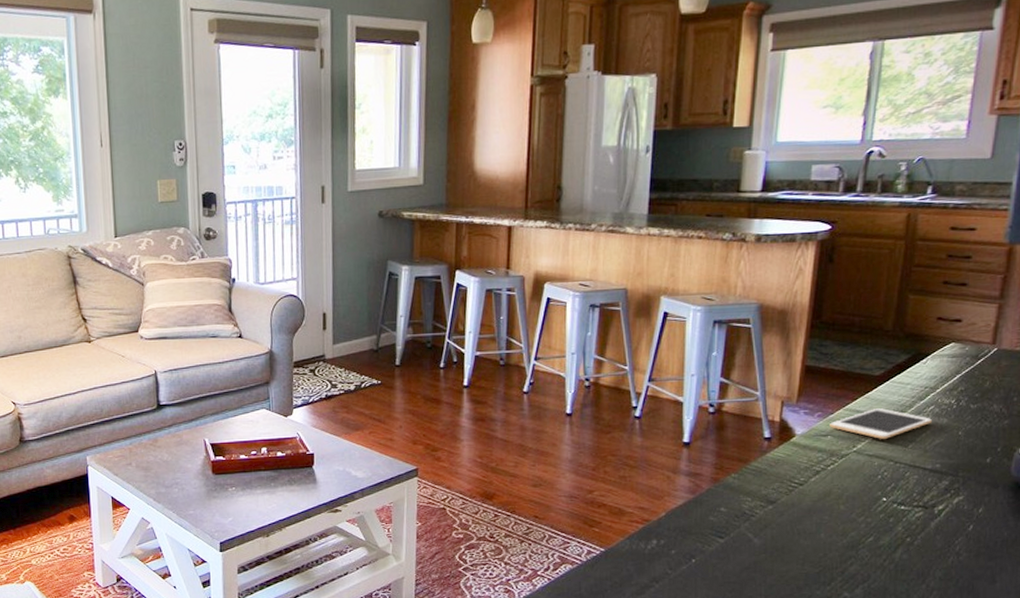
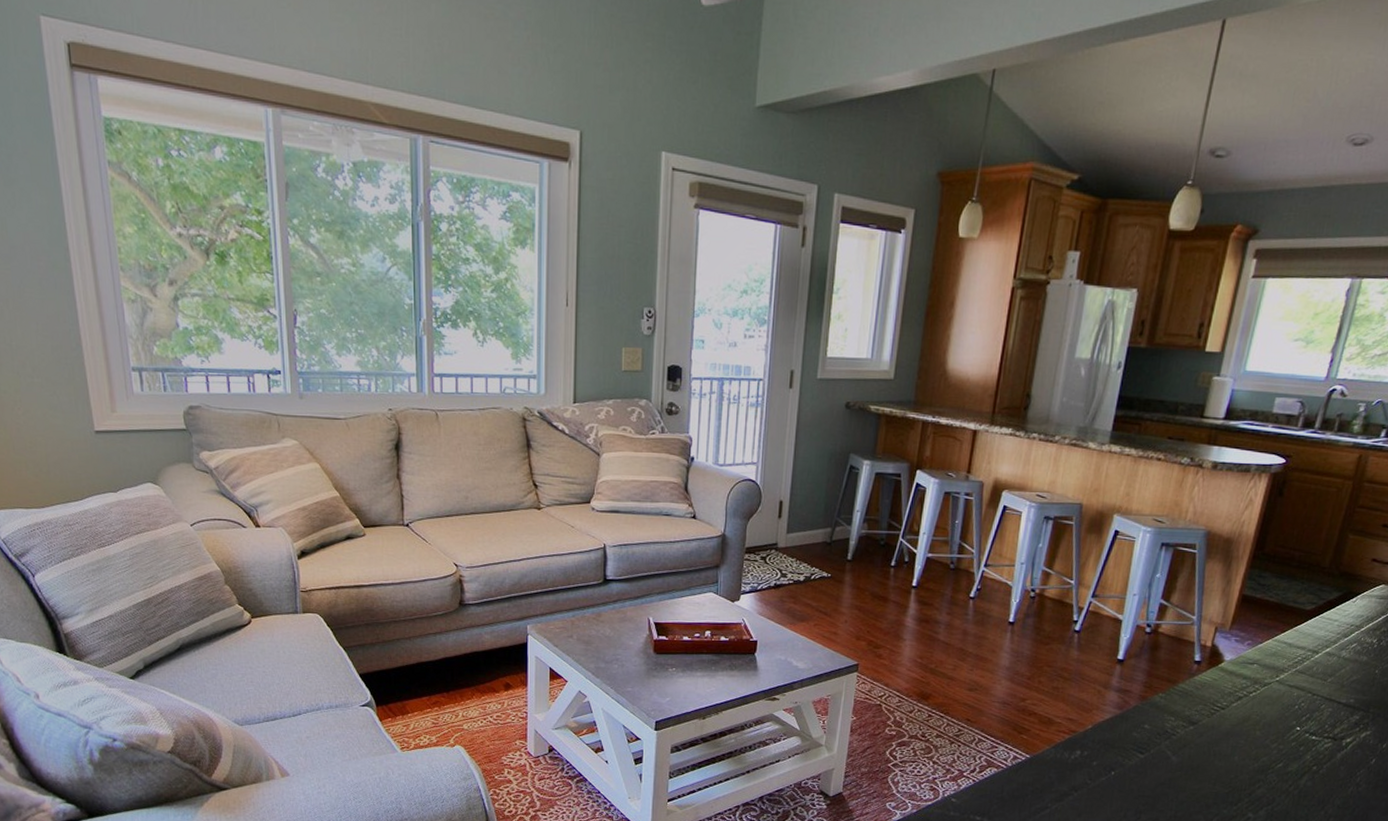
cell phone: present [830,408,932,439] -> none [1257,642,1353,671]

